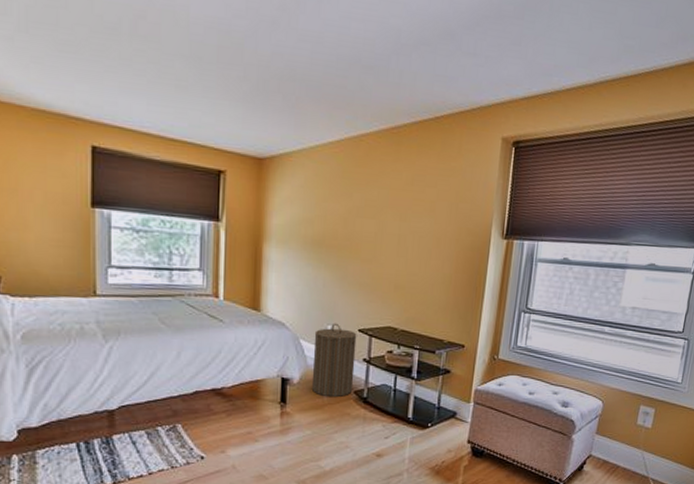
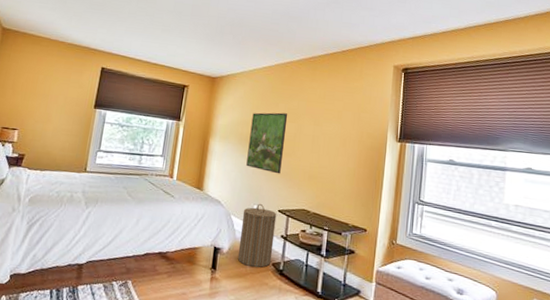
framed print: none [314,205,366,286] -> present [246,112,288,174]

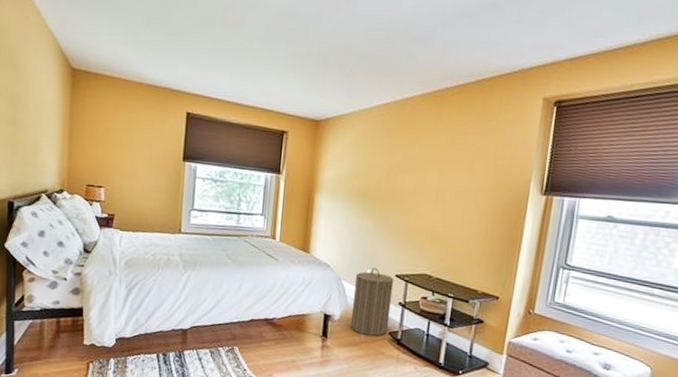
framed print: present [246,112,288,174] -> none [358,161,407,235]

